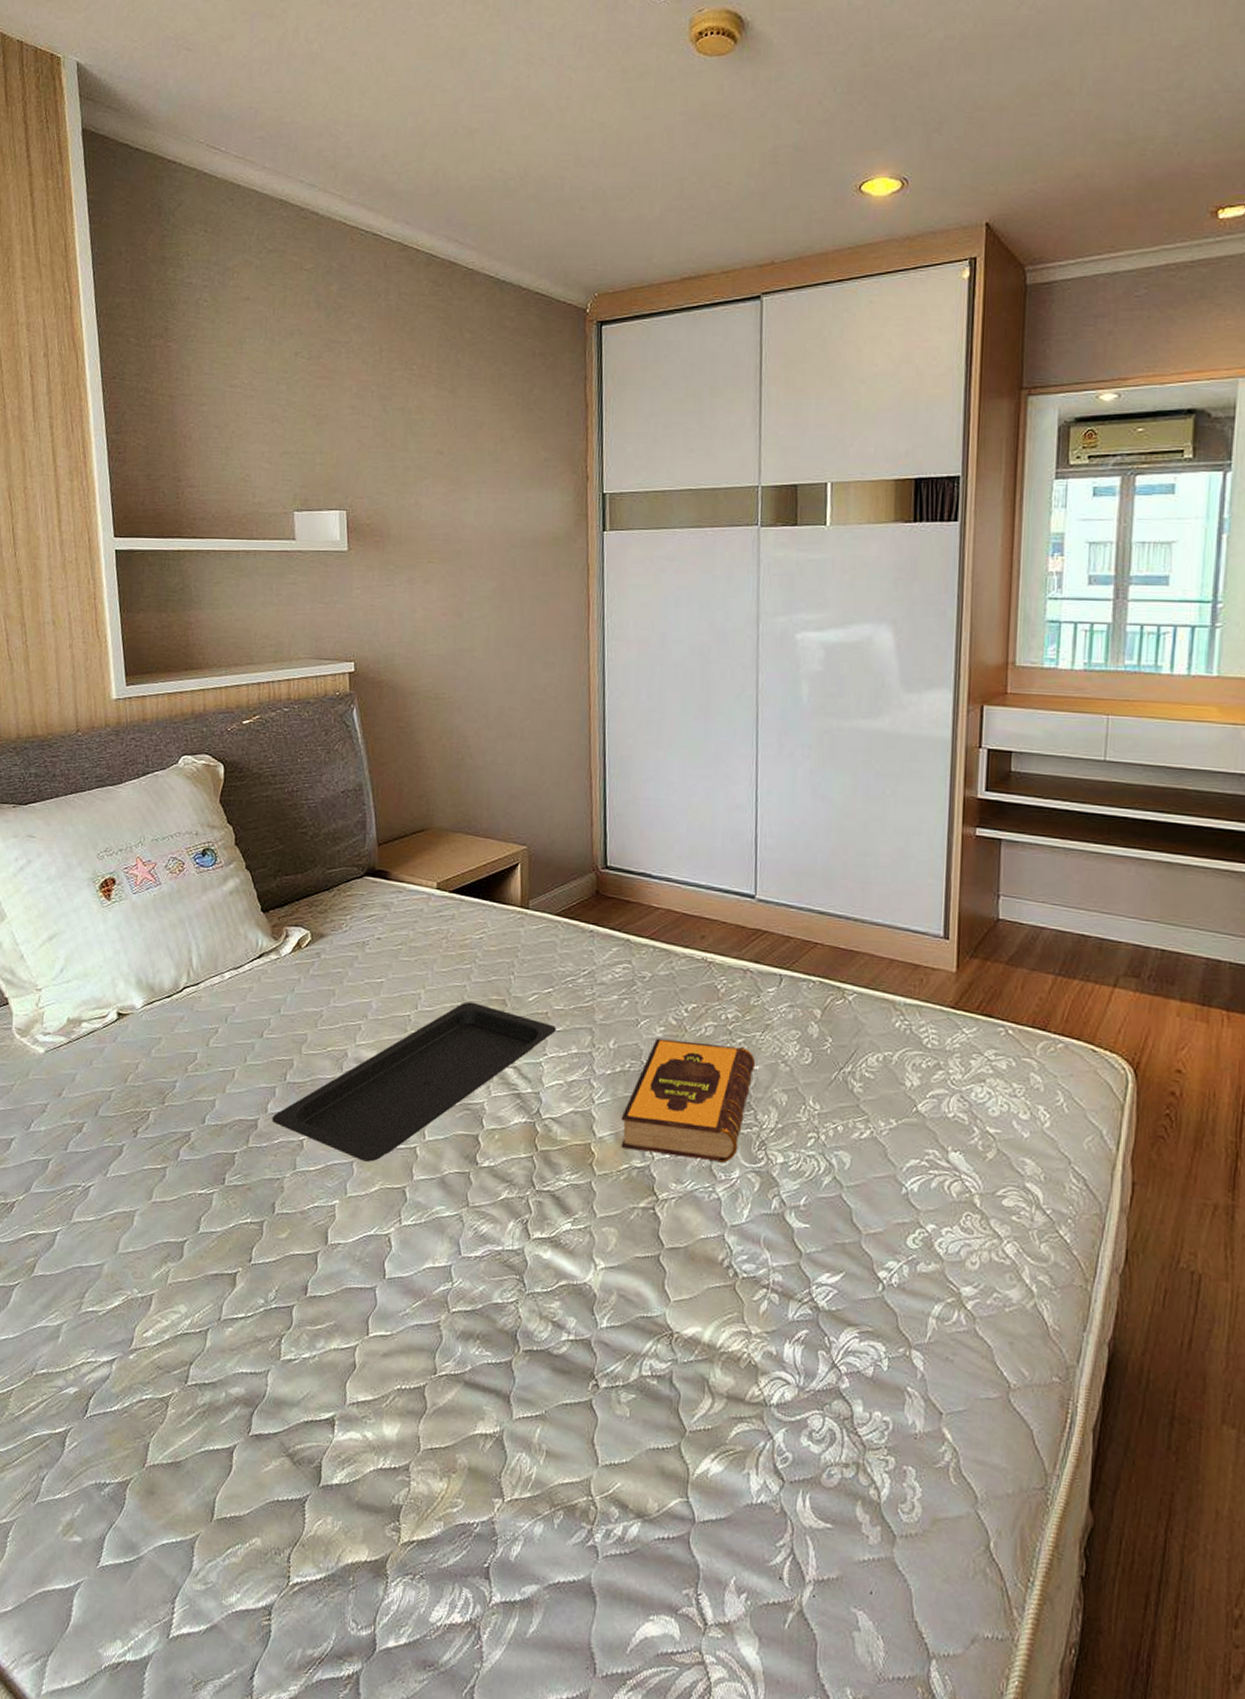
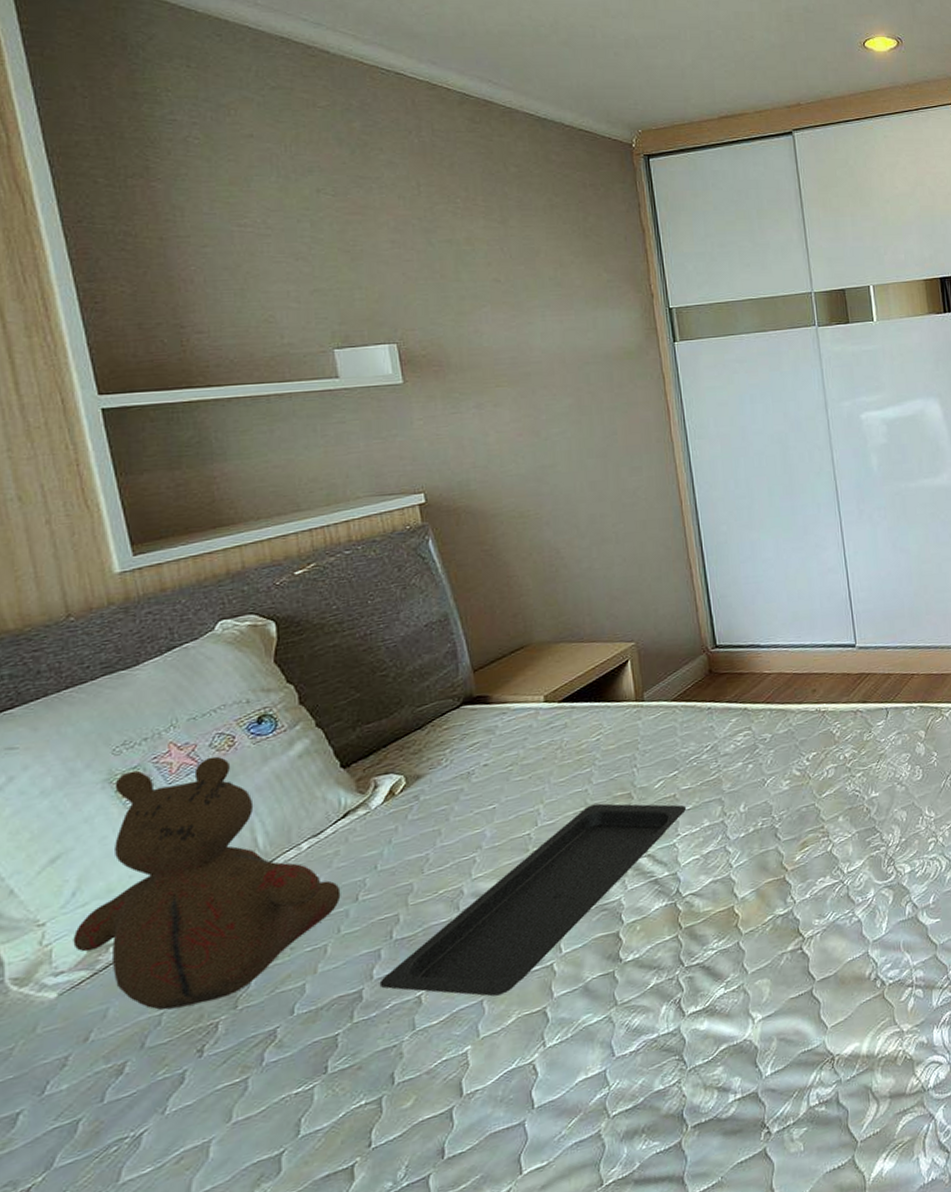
teddy bear: none [58,875,250,1092] -> present [73,756,341,1011]
hardback book: present [621,1038,756,1163] -> none [759,779,876,901]

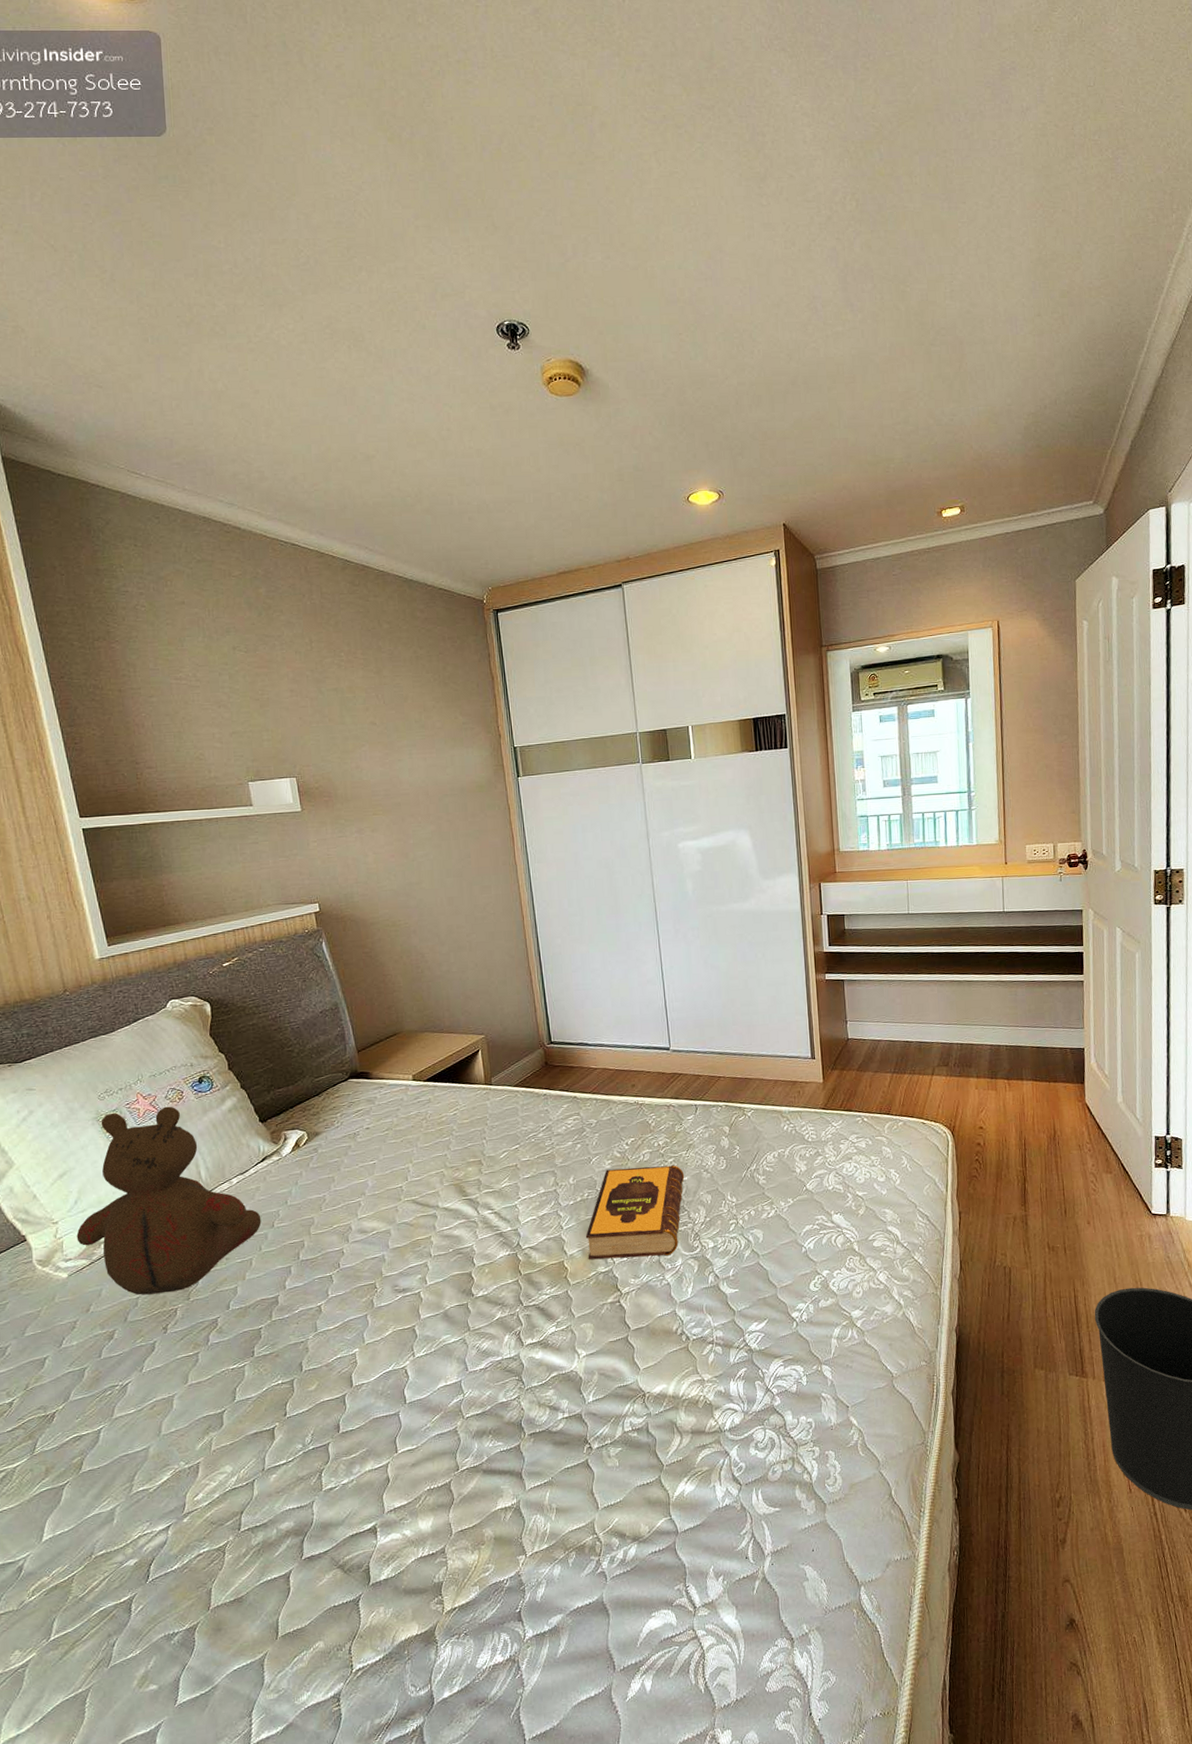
serving tray: present [379,803,687,997] -> none [290,1167,526,1312]
hardback book: none [759,779,876,901] -> present [585,1164,685,1259]

